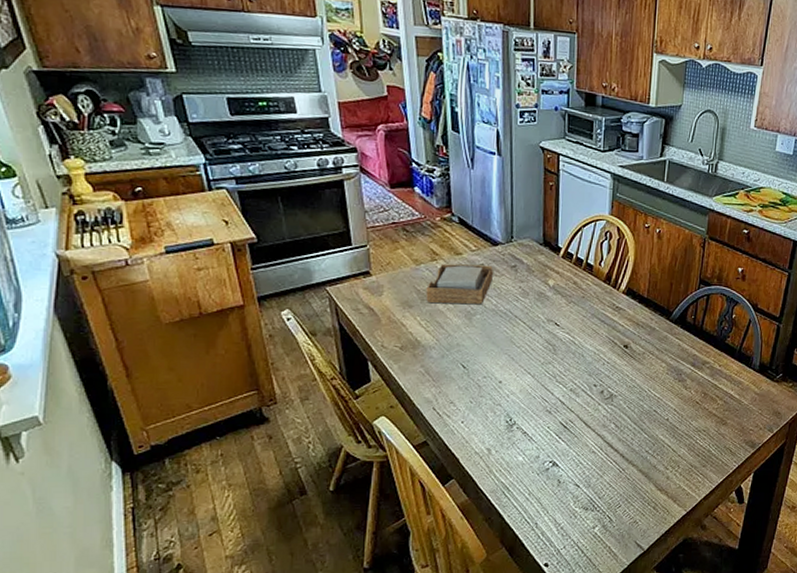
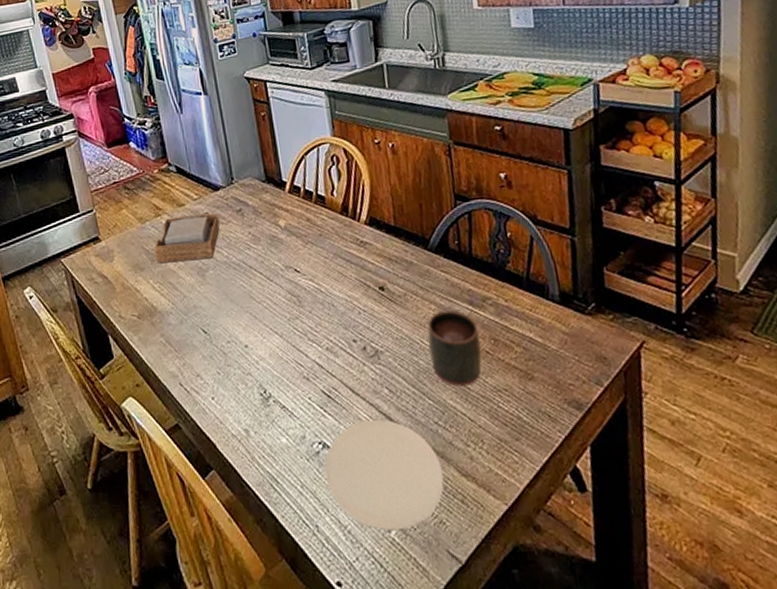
plate: none [550,446,645,528] -> present [324,419,445,531]
mug: none [653,369,694,426] -> present [427,310,482,386]

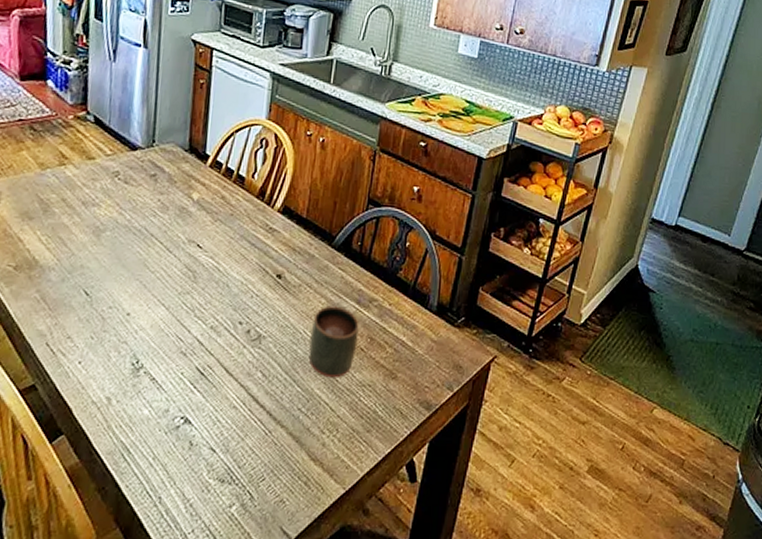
napkin holder: present [154,213,220,264] -> none [49,169,130,220]
plate: present [324,419,445,531] -> none [179,400,295,507]

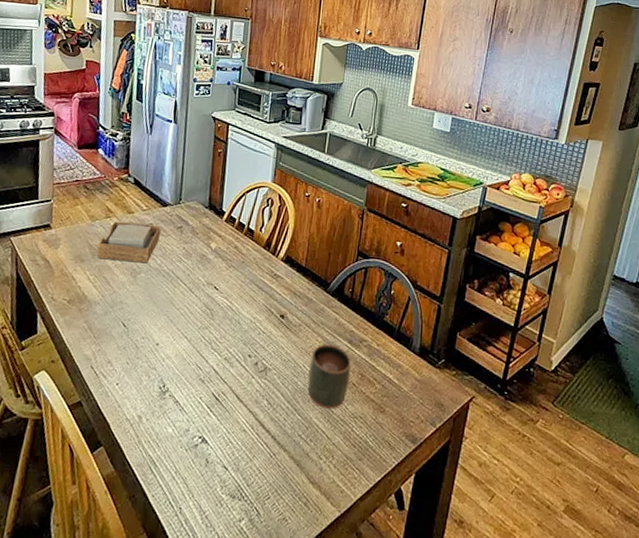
napkin holder: none [49,169,130,220] -> present [97,221,161,264]

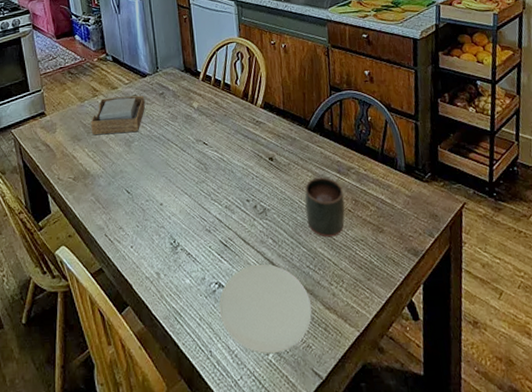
plate: none [197,424,296,522] -> present [219,263,312,354]

